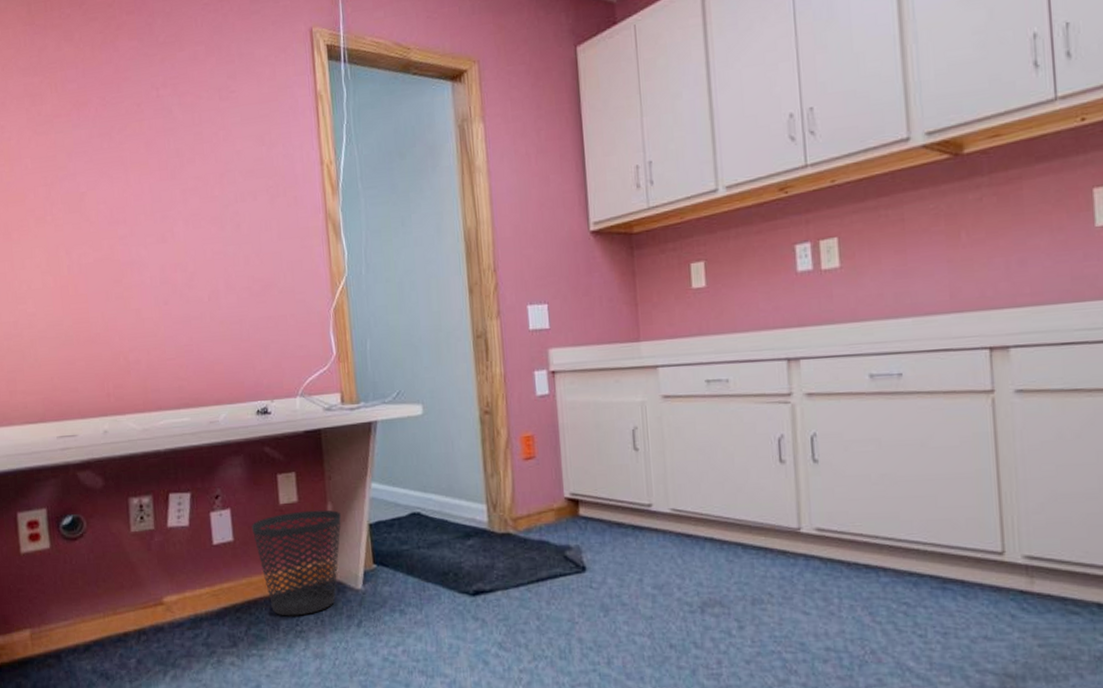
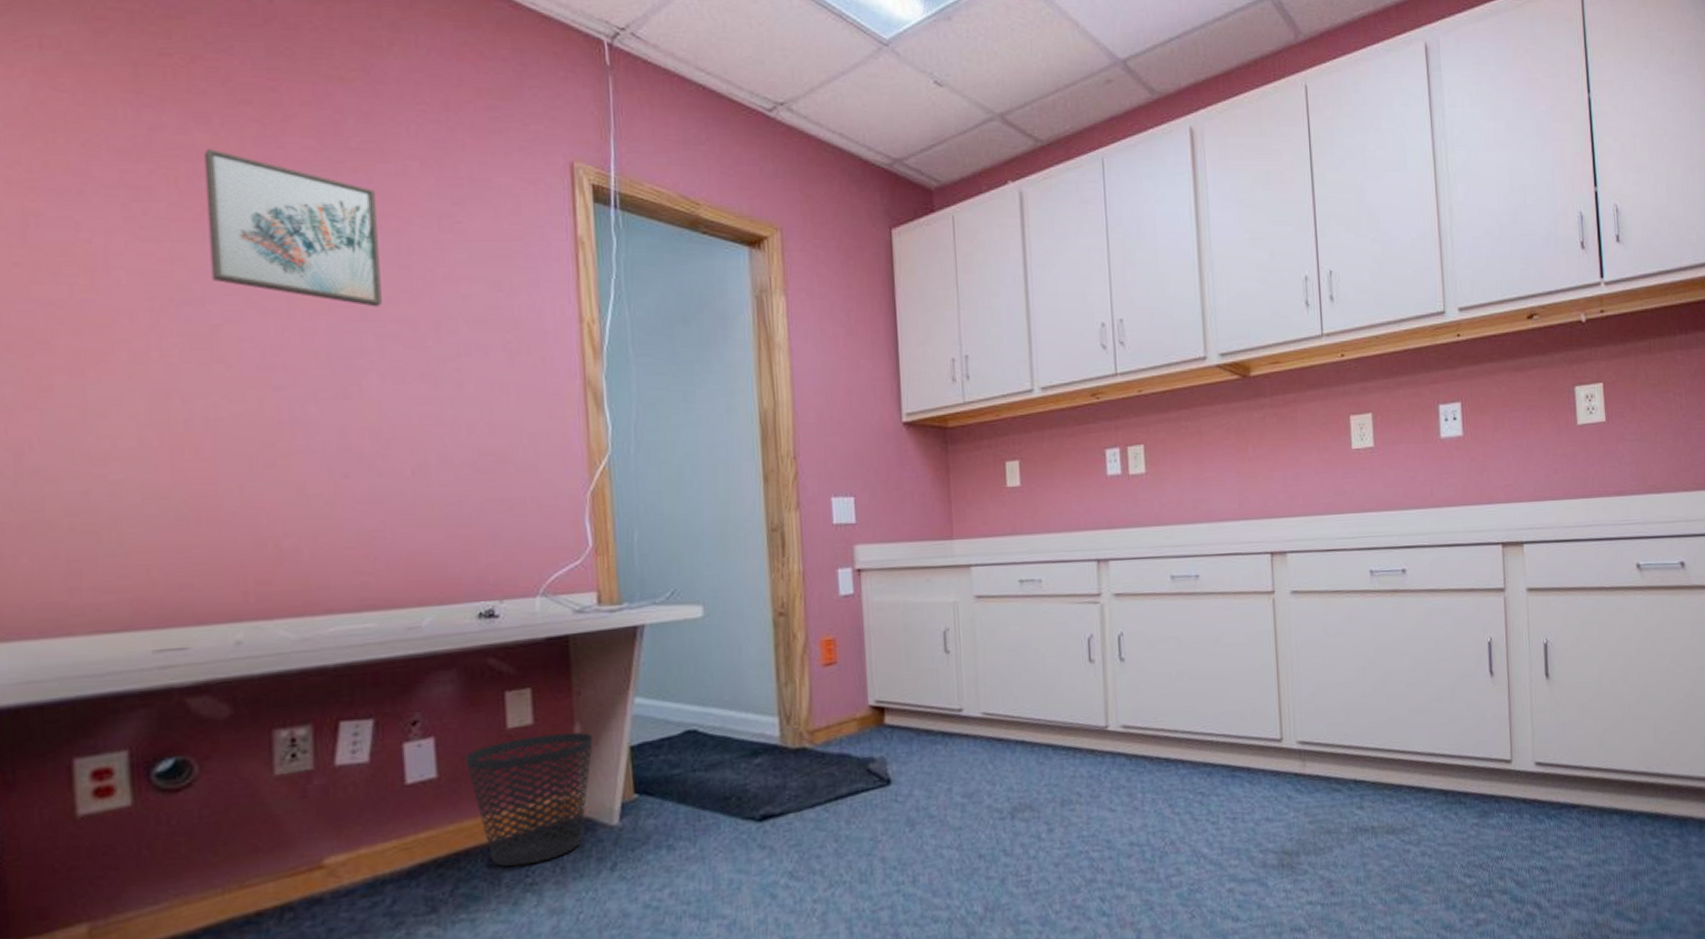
wall art: none [70,59,184,169] -> present [203,149,382,308]

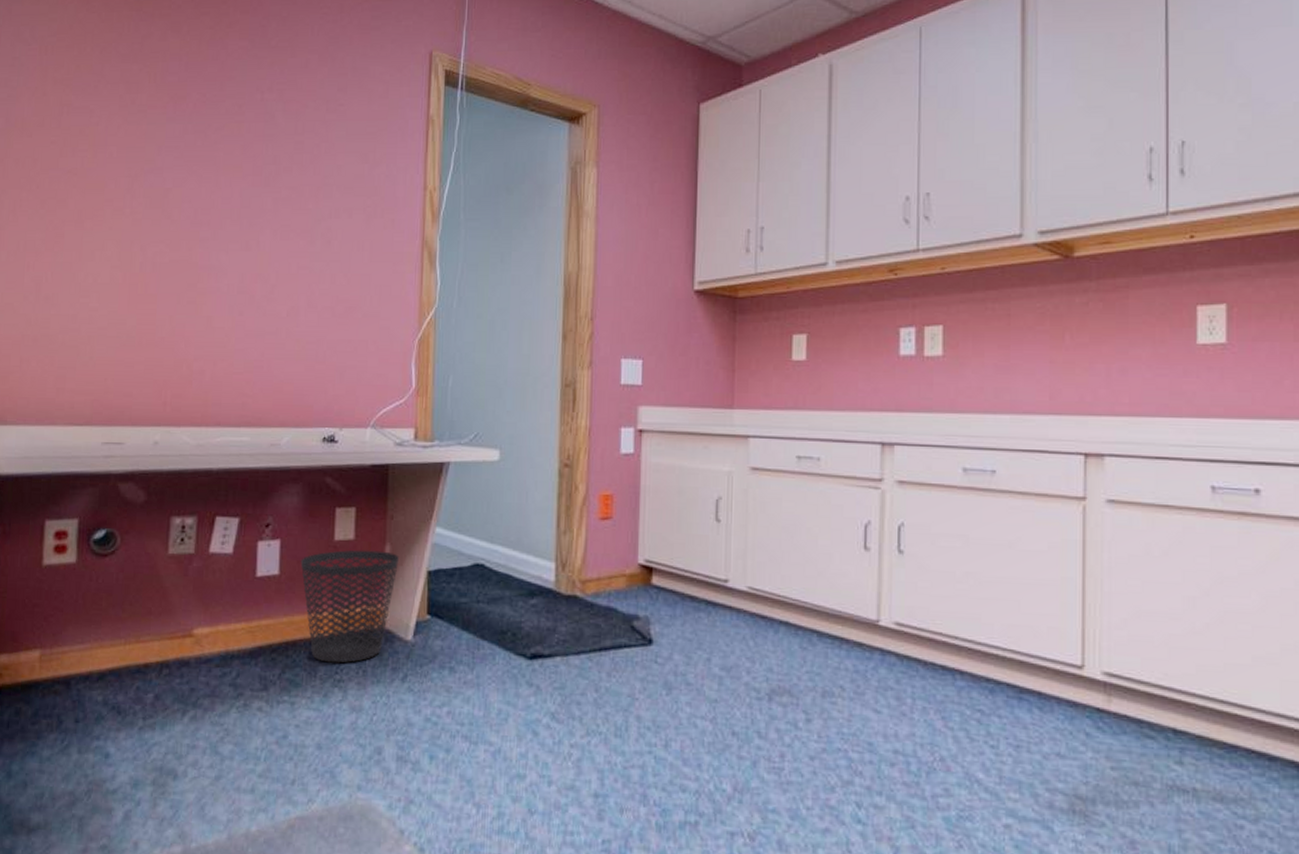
wall art: present [203,149,382,308] -> none [169,51,284,176]

